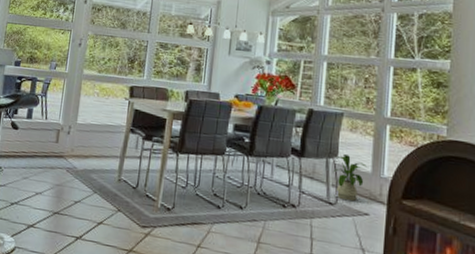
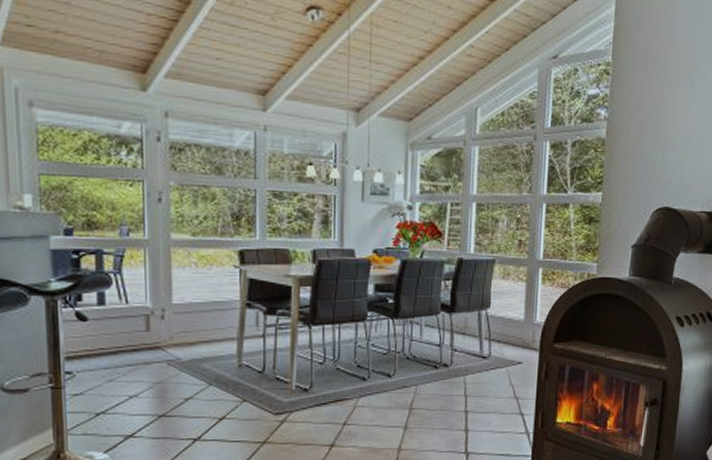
house plant: present [332,154,368,202] -> none [485,304,521,352]

